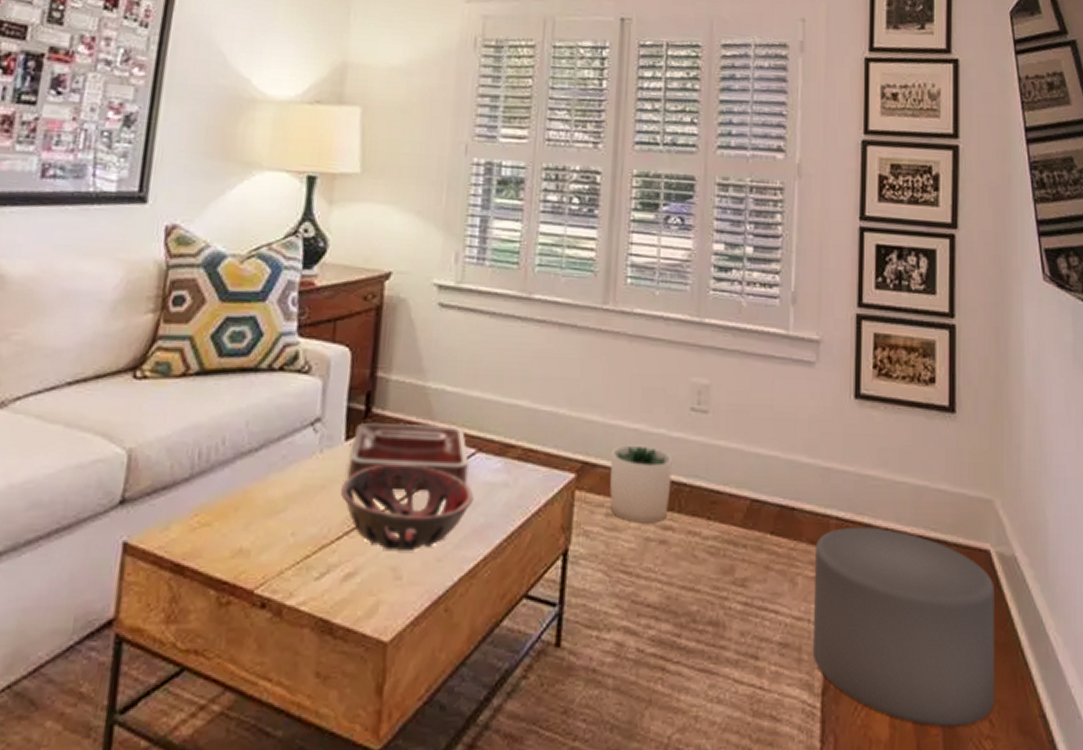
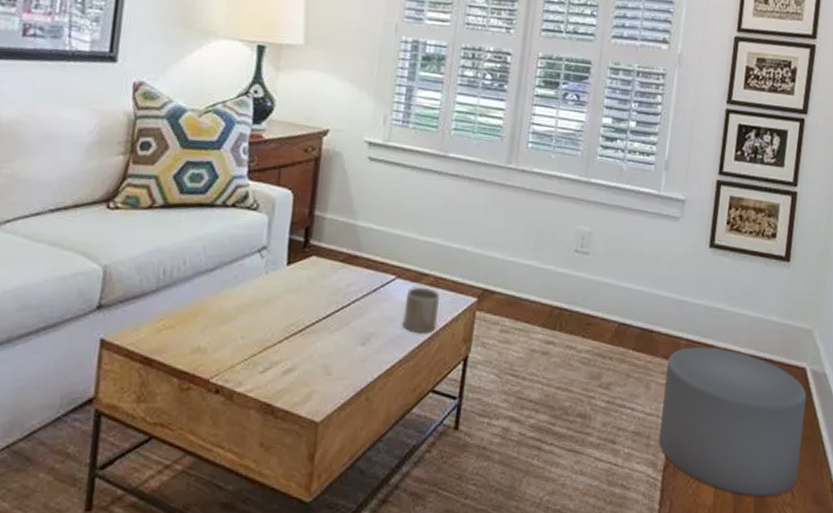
decorative bowl: present [341,463,474,550] -> none [283,284,393,353]
decorative tray: present [347,422,470,490] -> none [288,252,390,306]
mug: none [486,462,531,523] -> present [402,287,441,334]
planter: present [609,445,672,523] -> none [504,277,557,339]

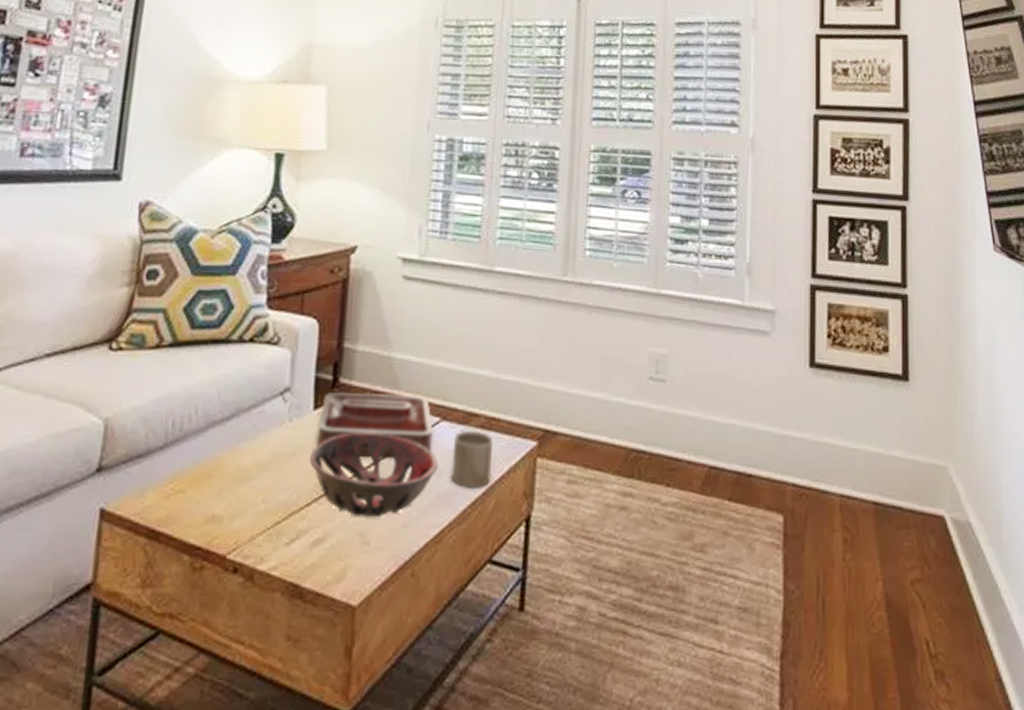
decorative bowl: none [283,284,393,353] -> present [310,431,439,516]
decorative tray: none [288,252,390,306] -> present [315,392,435,457]
pouf: present [658,346,807,497] -> none [770,493,952,690]

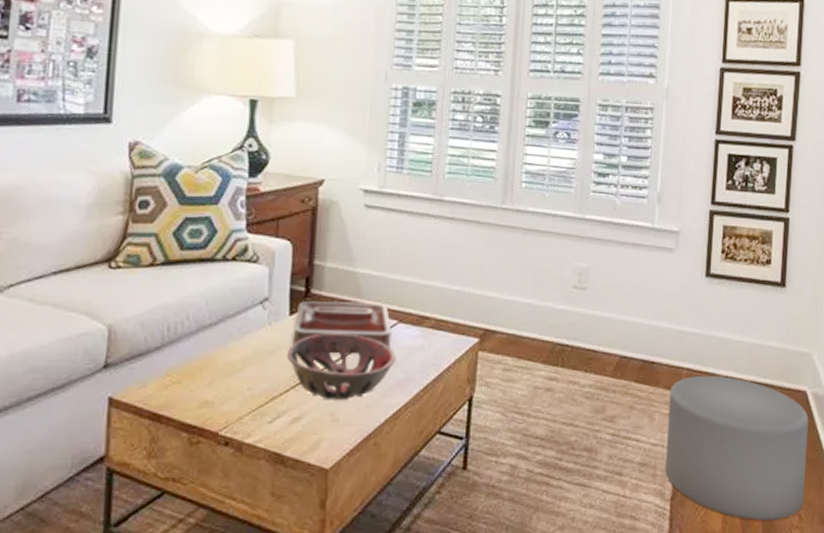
mug: present [451,430,494,490] -> none [406,330,443,377]
pouf: none [770,493,952,690] -> present [665,375,809,521]

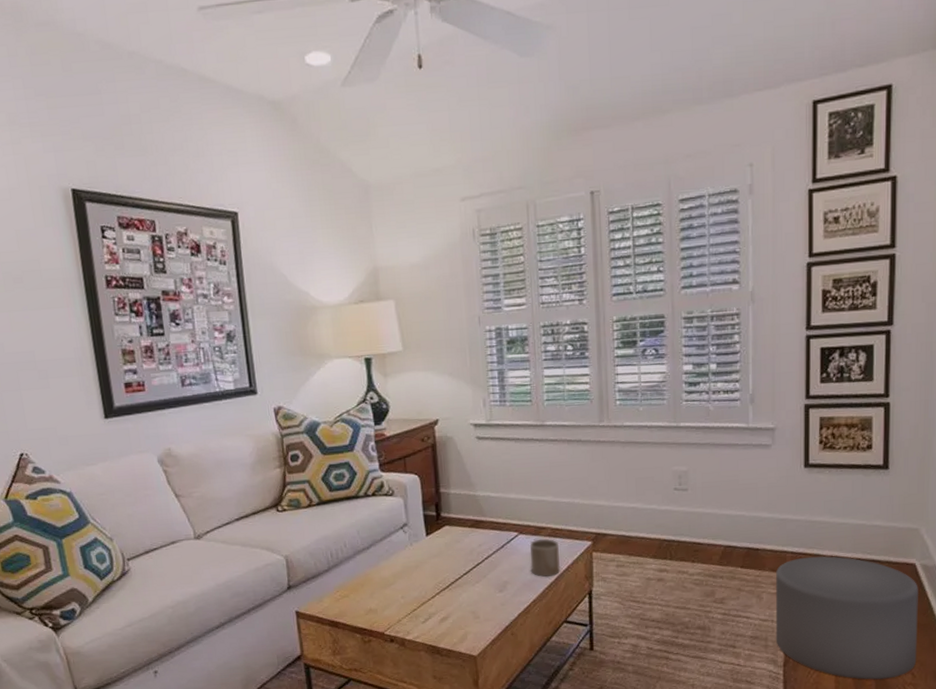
decorative bowl: present [287,332,396,399] -> none [429,546,521,601]
decorative tray: present [291,301,393,353] -> none [431,519,515,564]
mug: none [406,330,443,377] -> present [529,538,561,577]

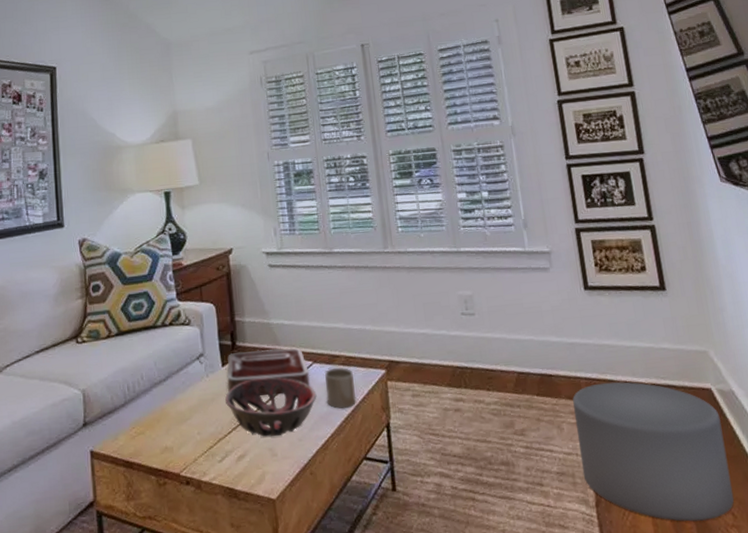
decorative bowl: none [429,546,521,601] -> present [225,376,317,437]
decorative tray: none [431,519,515,564] -> present [227,348,310,395]

